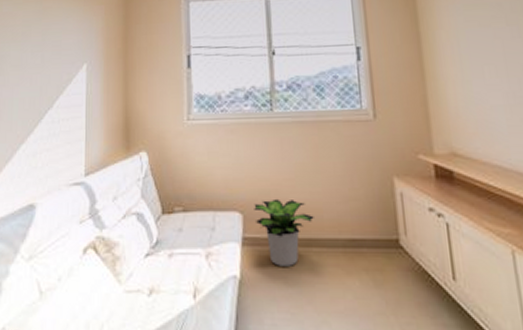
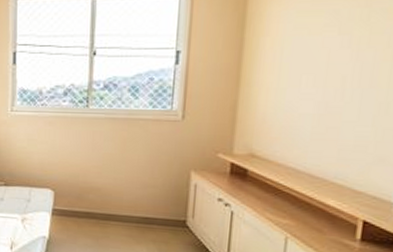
potted plant: present [254,198,314,266] -> none [64,181,115,233]

